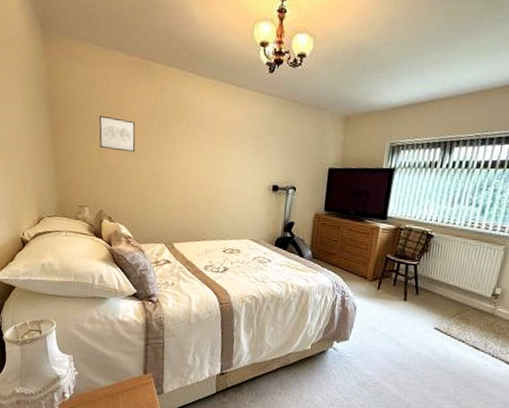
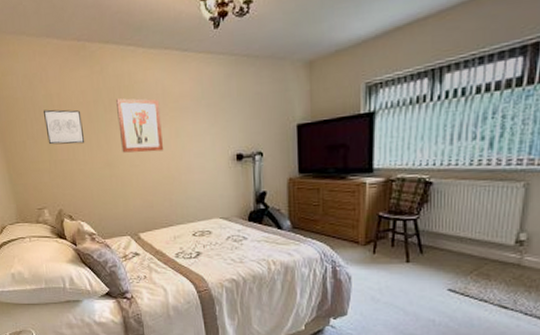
wall art: none [169,118,211,172] -> present [116,98,164,153]

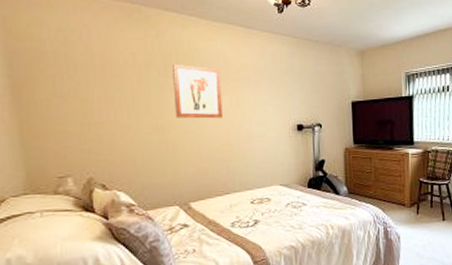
wall art: present [44,109,85,145] -> none [80,67,131,106]

